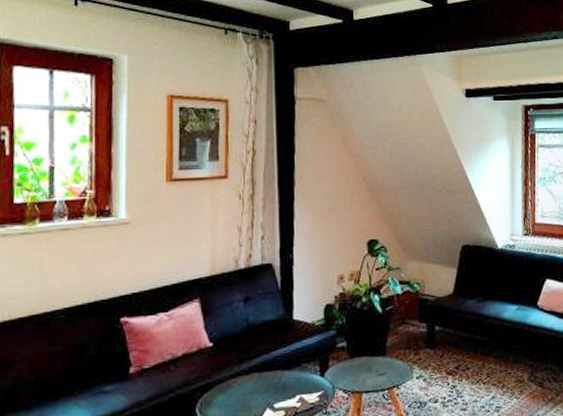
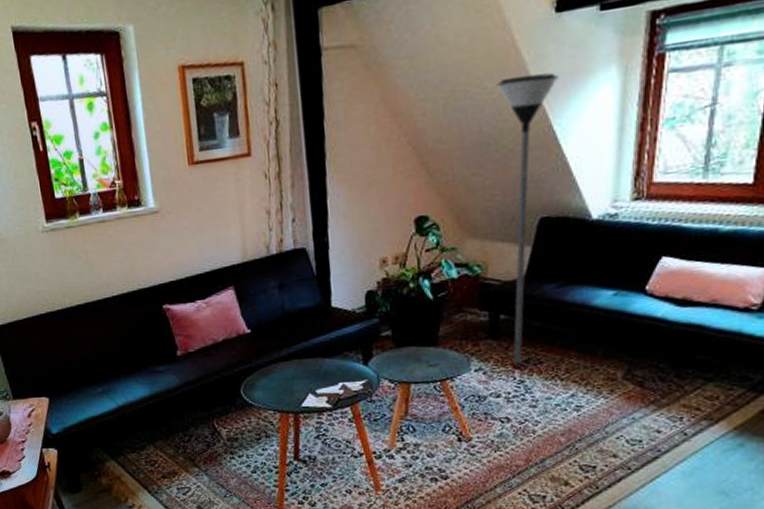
floor lamp: none [427,138,470,371] -> present [496,72,559,365]

